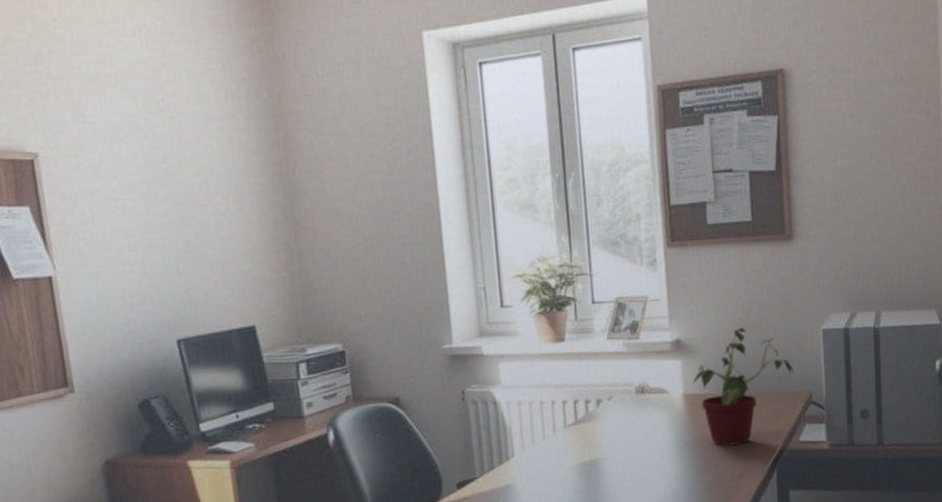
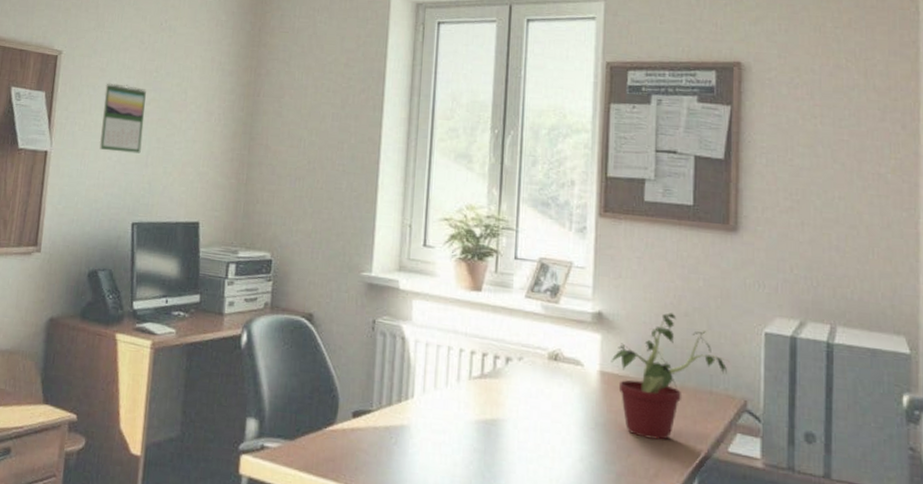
calendar: none [105,182,168,264] -> present [99,83,146,154]

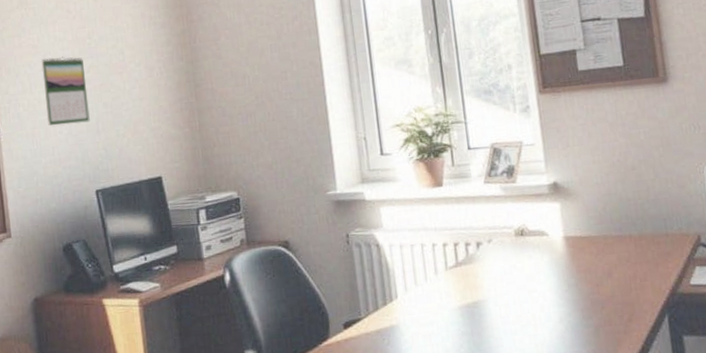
potted plant: present [611,312,730,440] -> none [572,169,679,289]

